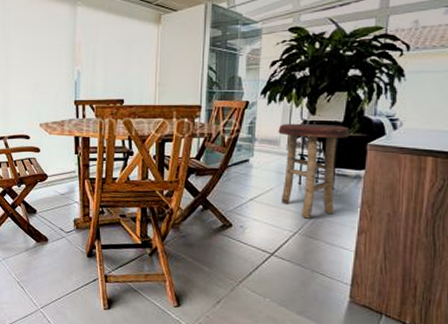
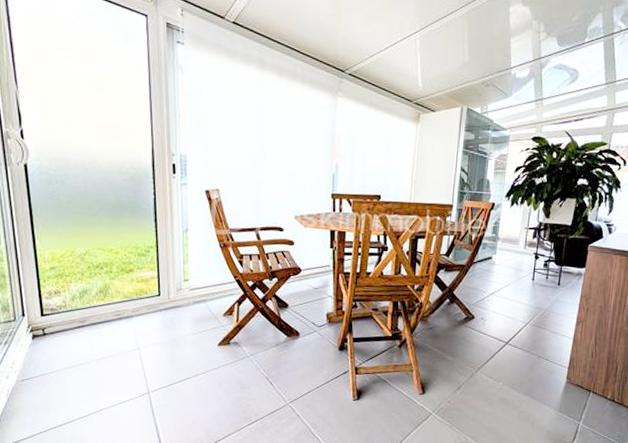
stool: present [278,124,350,219] -> none [516,225,576,311]

